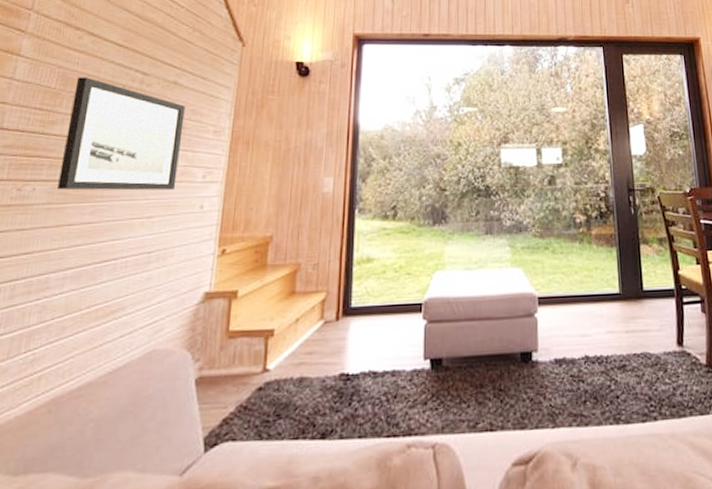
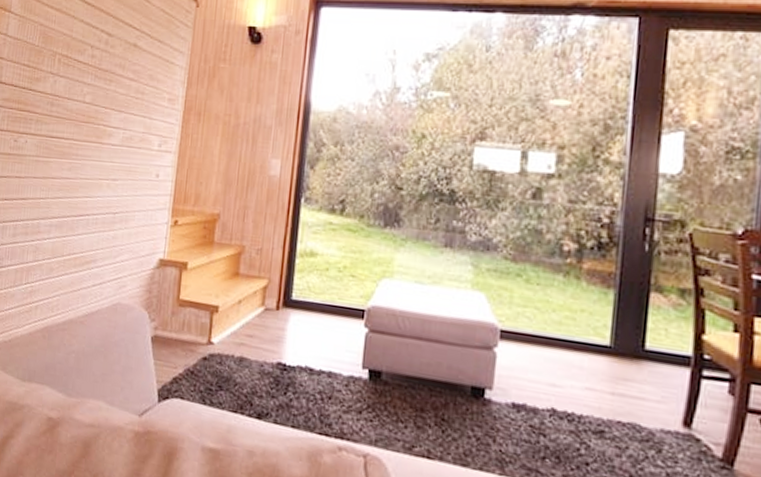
wall art: present [57,77,185,191] -> none [43,36,144,155]

